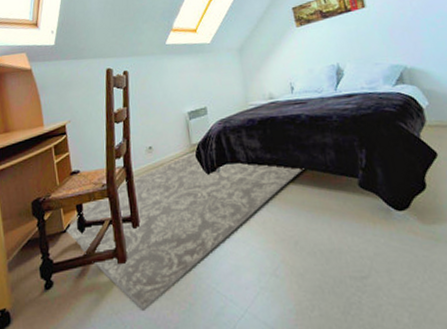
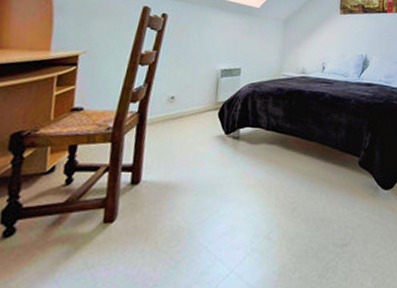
rug: present [66,152,304,310] -> none [48,110,317,266]

